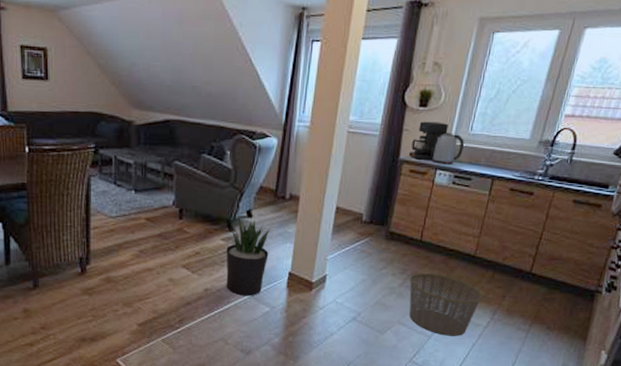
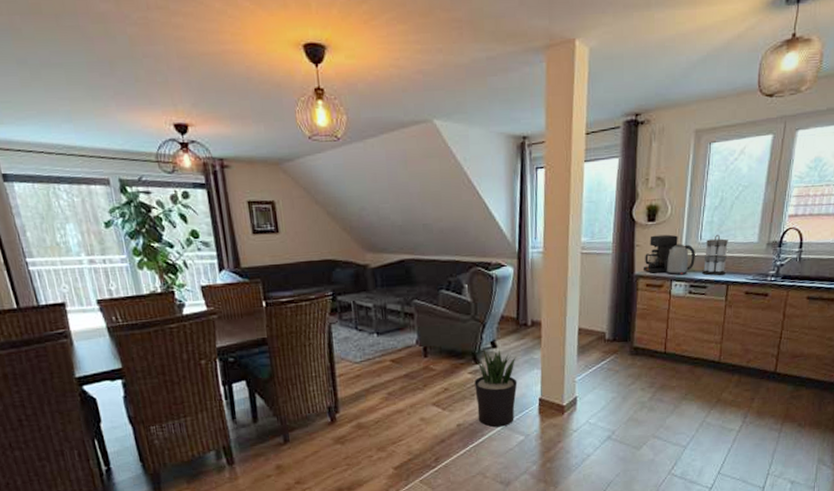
basket: present [409,273,483,336] -> none [659,383,732,445]
spice rack: none [469,126,499,169] -> present [702,234,728,276]

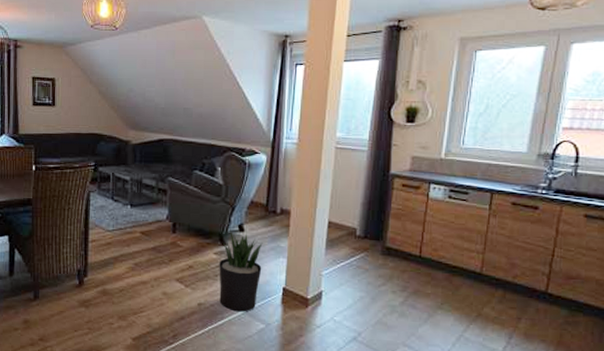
coffee maker: present [643,234,678,273] -> none [399,136,438,174]
kettle: present [666,244,695,276] -> none [424,147,457,179]
spice rack: present [702,234,728,276] -> none [464,140,493,183]

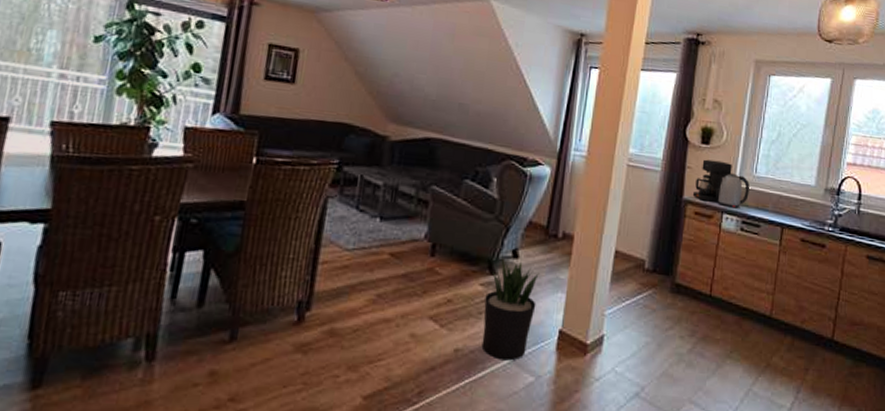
coffee maker: none [399,136,438,174] -> present [692,159,732,202]
kettle: none [424,147,457,179] -> present [717,173,750,209]

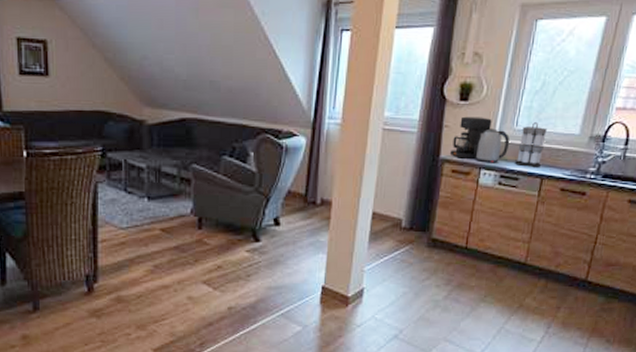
planter: present [481,253,539,361] -> none [251,222,301,314]
spice rack: none [756,169,784,216] -> present [515,121,547,167]

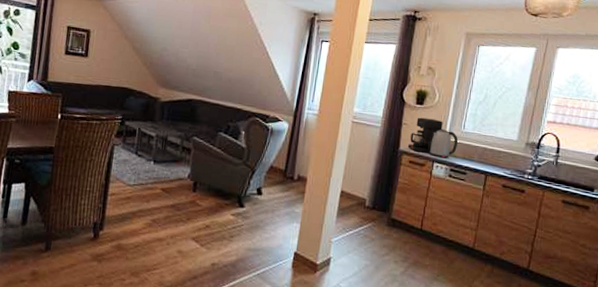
spice rack: present [515,121,547,167] -> none [463,126,489,165]

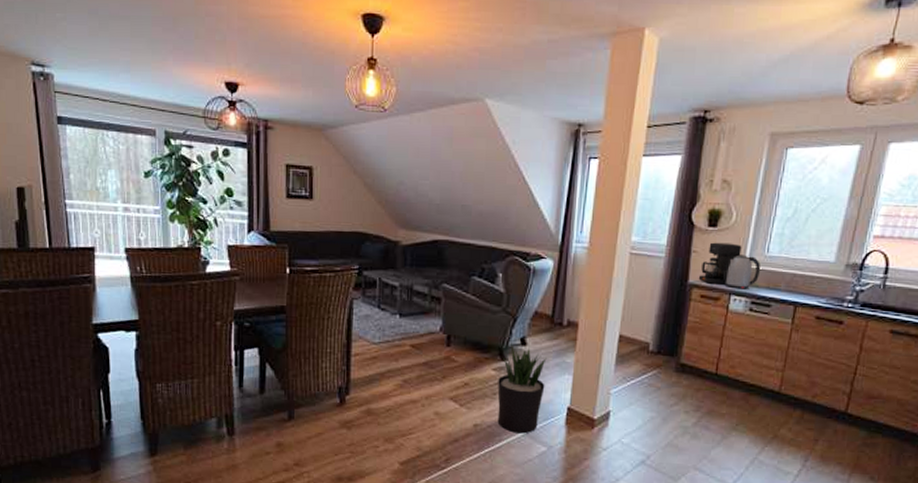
planter: none [232,191,279,274] -> present [497,342,547,434]

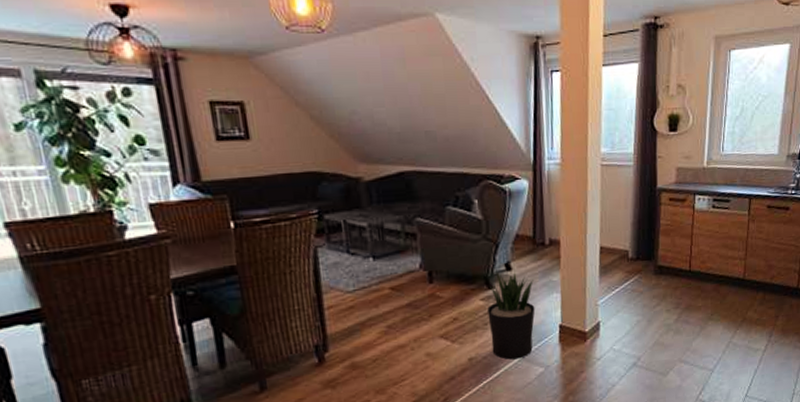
coffee maker: present [698,242,742,285] -> none [665,145,700,187]
kettle: present [724,254,760,290] -> none [689,155,718,189]

